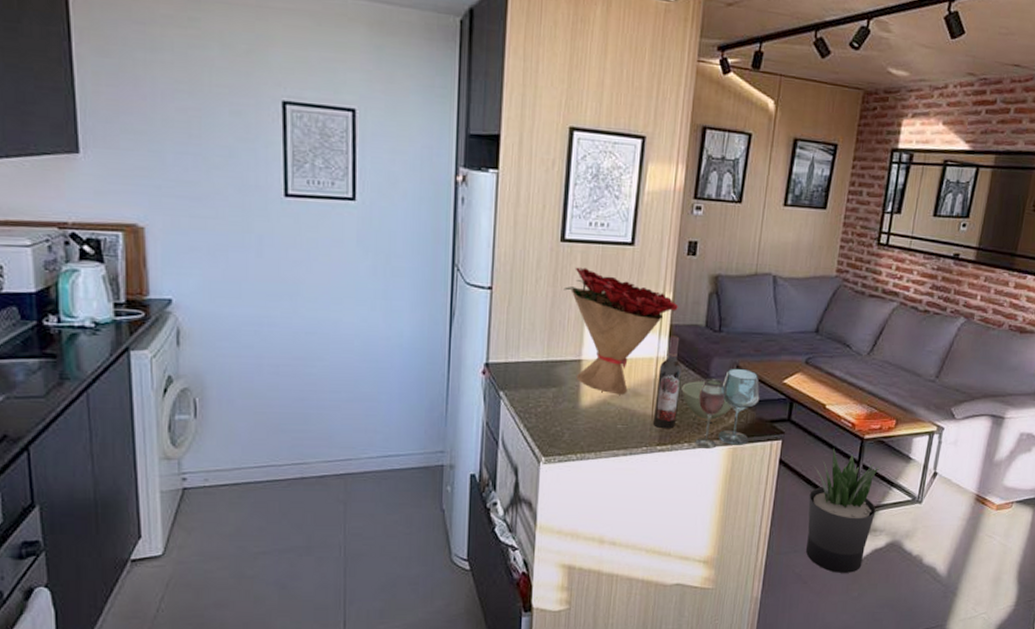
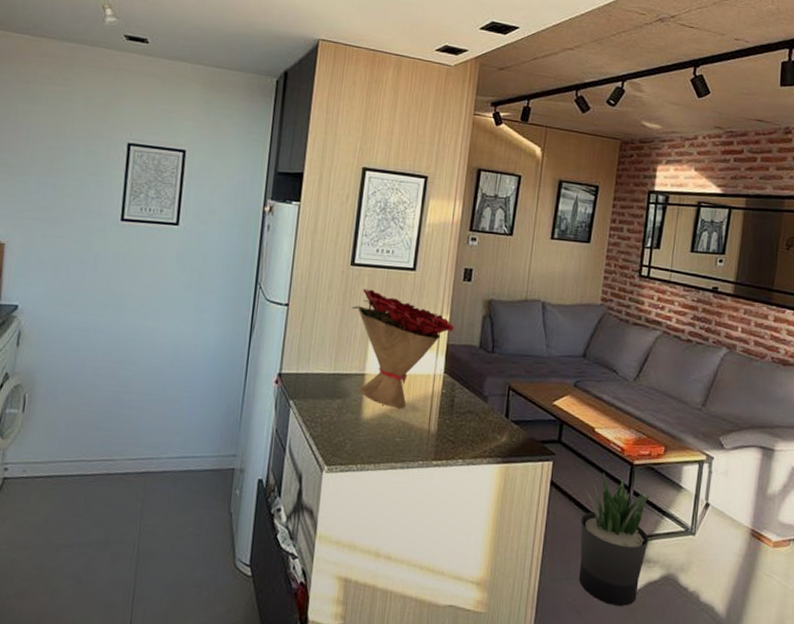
wine bottle: present [652,334,683,429] -> none [429,353,458,445]
bowl: present [681,381,732,422] -> none [457,399,504,440]
wineglass: present [695,378,726,450] -> none [469,396,499,467]
wine glass: present [718,368,760,445] -> none [491,388,531,465]

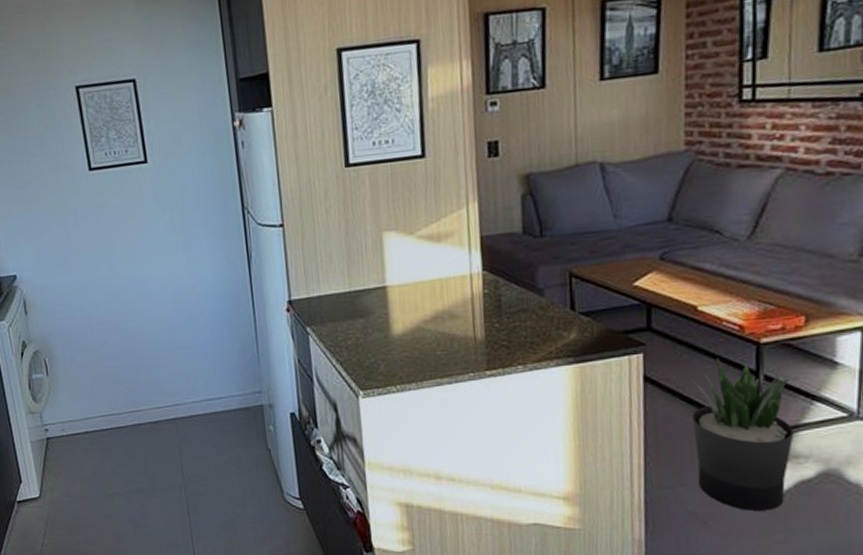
flower bouquet: present [351,288,455,409] -> none [356,190,487,319]

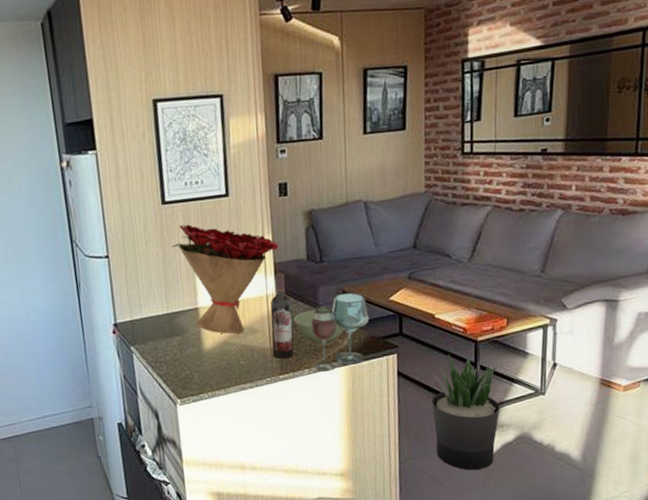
flower bouquet: none [356,190,487,319] -> present [171,224,279,335]
wine bottle: none [474,246,505,352] -> present [270,271,295,360]
bowl: none [505,294,571,340] -> present [294,310,344,347]
wineglass: none [526,289,562,371] -> present [310,305,337,372]
wine glass: none [555,274,606,364] -> present [332,293,369,365]

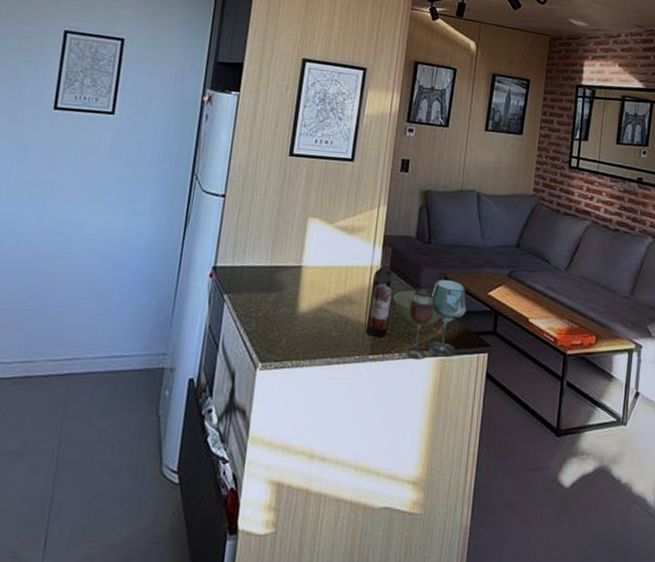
flower bouquet: present [171,224,279,335] -> none [289,179,392,302]
planter: present [431,354,500,470] -> none [515,363,583,501]

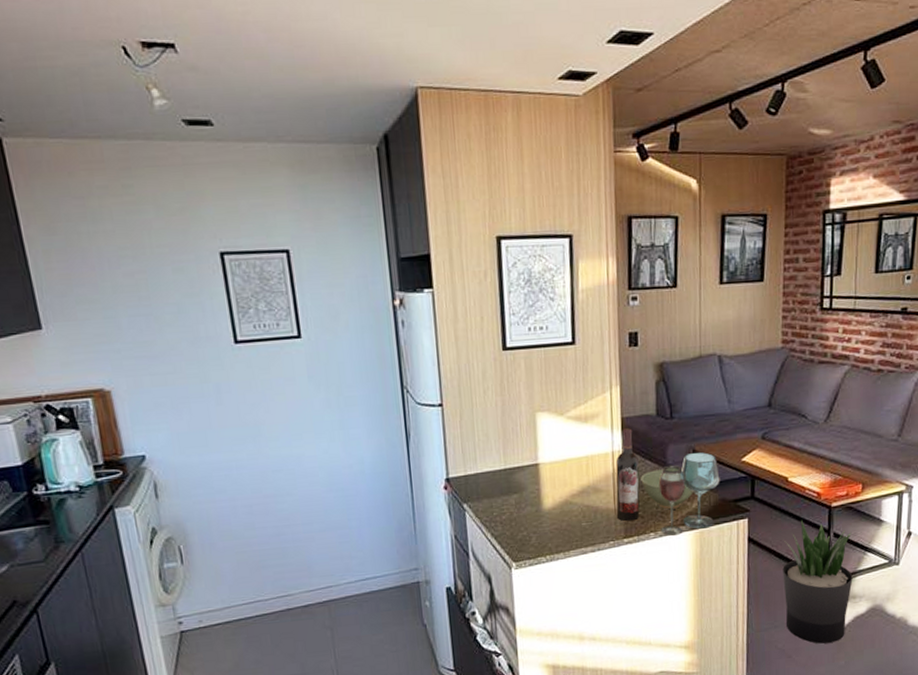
planter: none [515,363,583,501] -> present [782,520,853,644]

